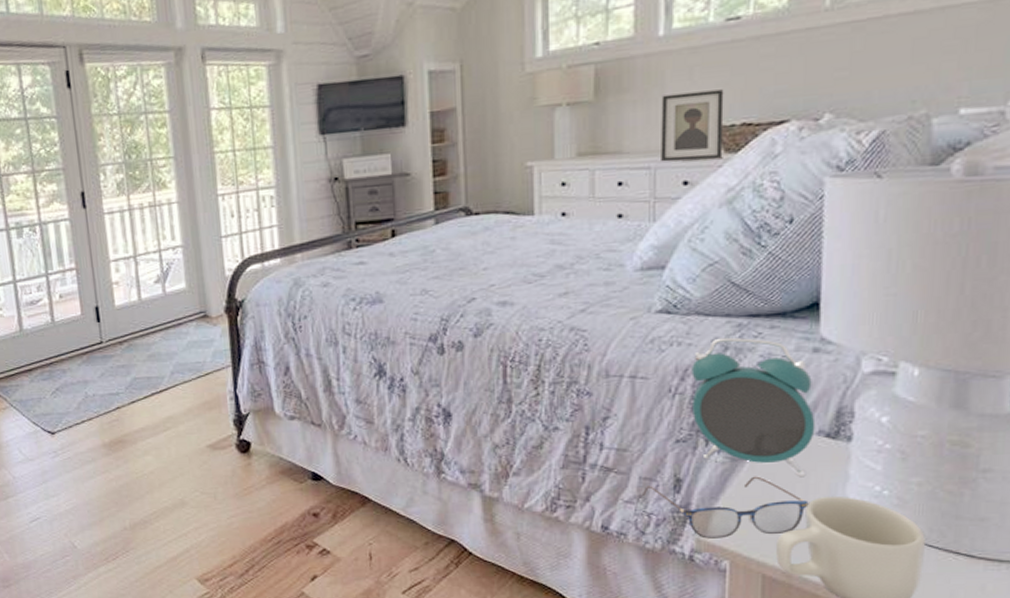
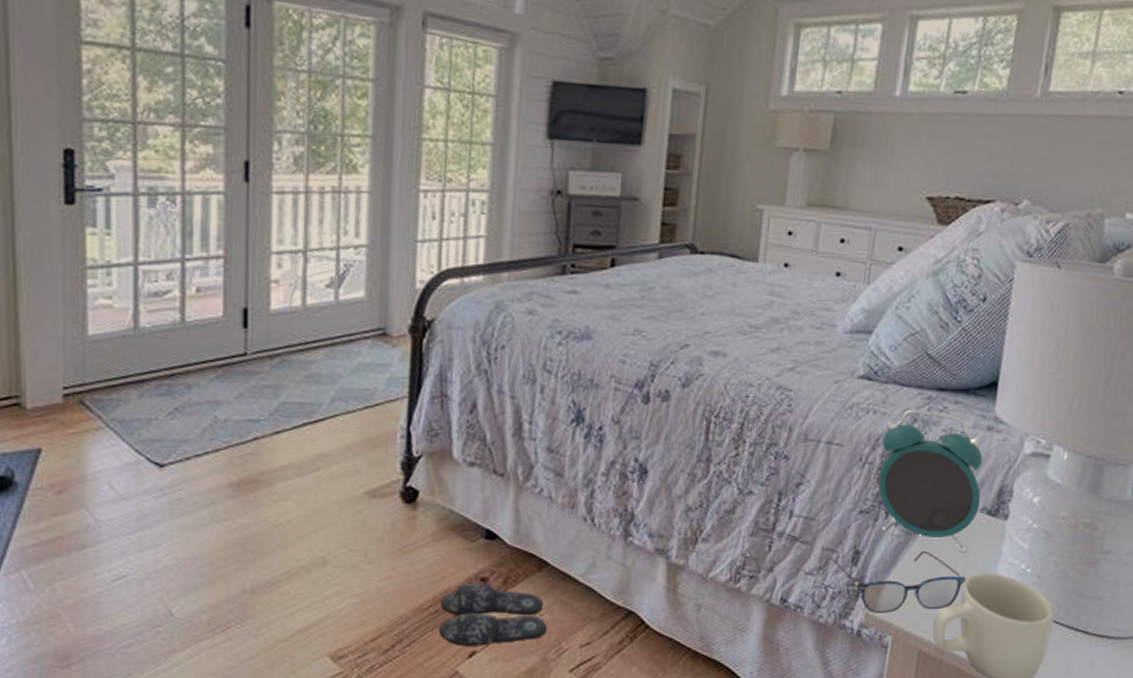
slippers: none [281,517,376,571] -> present [438,583,546,646]
picture frame: present [661,89,724,162] -> none [882,156,945,229]

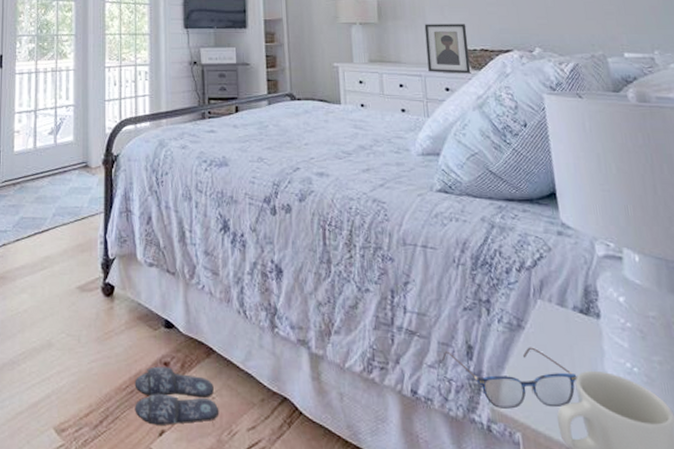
alarm clock: present [878,409,983,552] -> none [468,217,571,349]
picture frame: none [882,156,945,229] -> present [424,24,471,74]

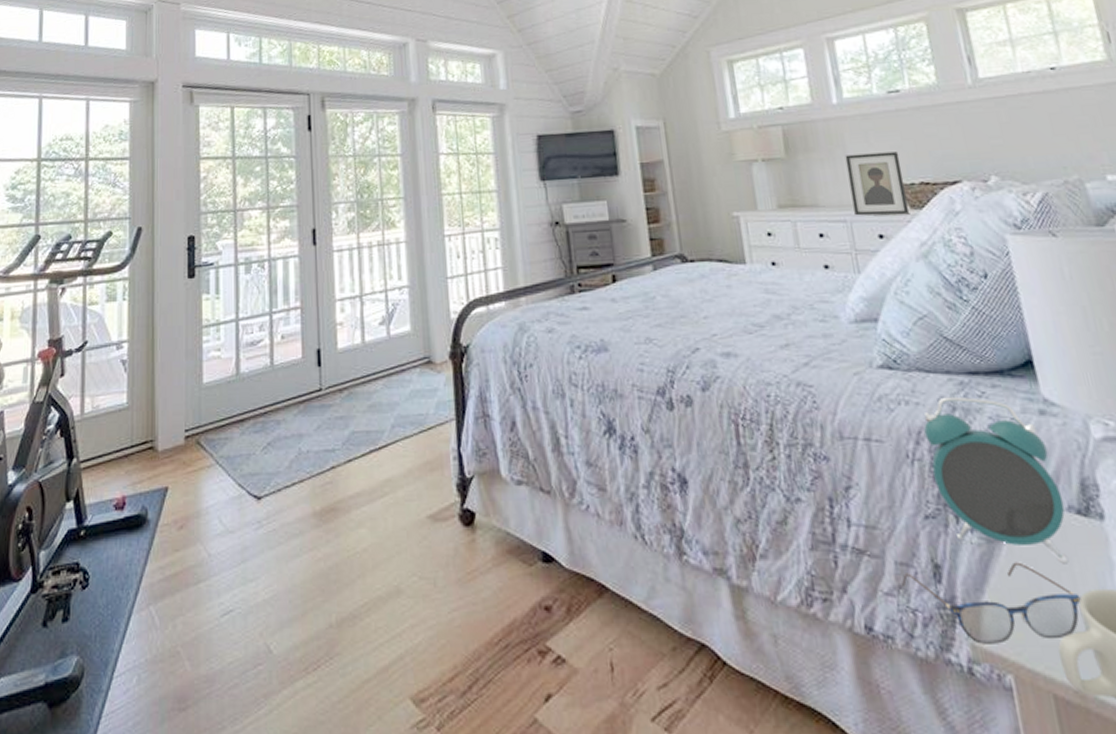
slippers: present [134,366,218,425] -> none [509,612,619,688]
alarm clock: none [468,217,571,349] -> present [924,396,1068,563]

